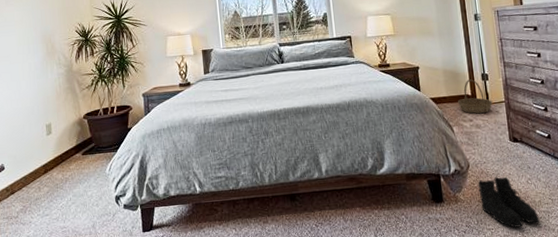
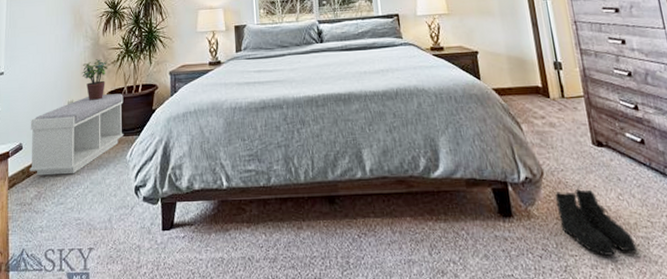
bench: none [10,115,102,192] -> present [29,93,124,176]
potted plant: none [57,84,82,123] -> present [81,59,107,100]
basket: present [457,79,493,114] -> none [525,68,569,110]

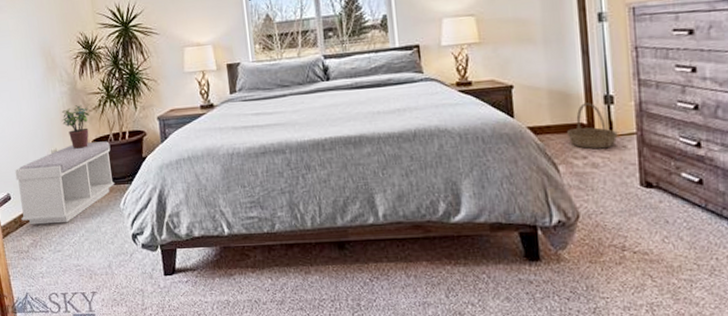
basket: none [525,68,569,110] -> present [566,102,618,149]
boots: present [555,188,638,256] -> none [590,231,678,298]

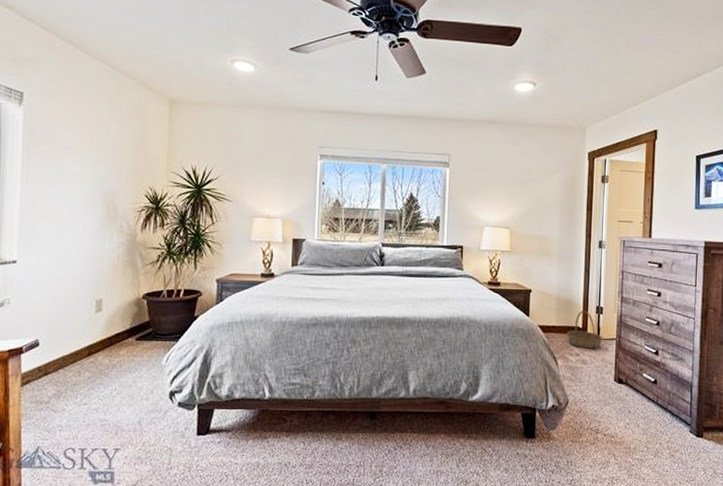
bench: present [14,141,115,225] -> none [47,295,162,376]
potted plant: present [61,105,89,149] -> none [113,257,145,301]

